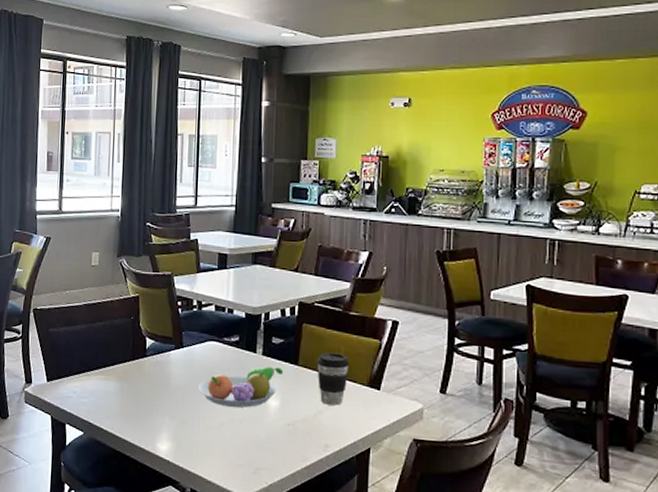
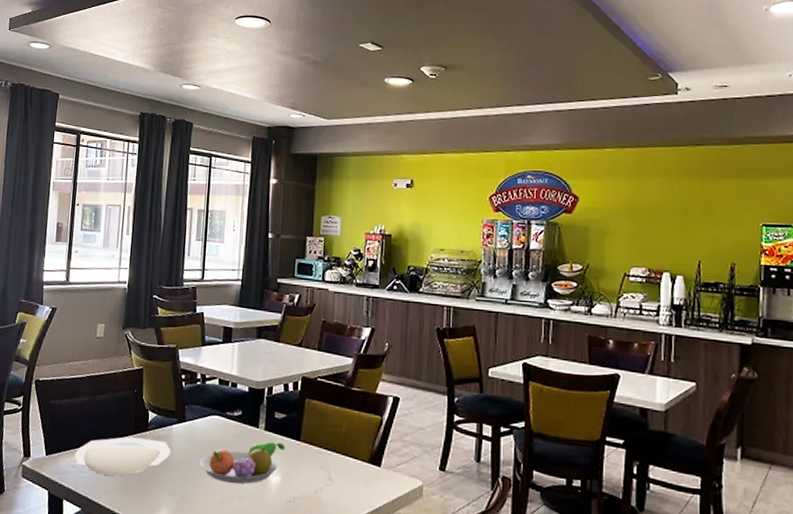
plate: none [75,363,169,401] -> present [75,437,171,476]
coffee cup: present [317,353,350,406] -> none [318,428,351,482]

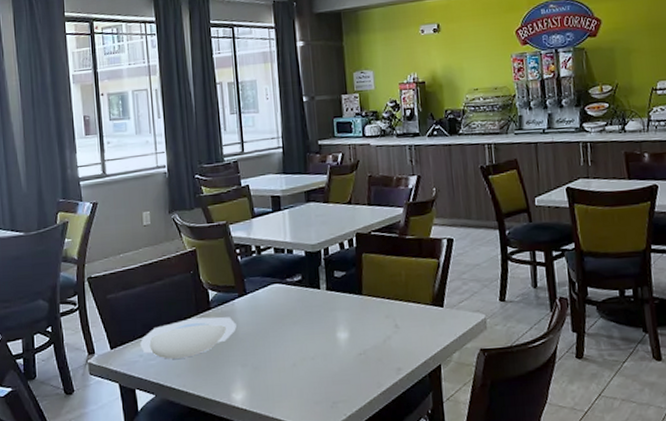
fruit bowl: present [200,442,286,484] -> none [267,300,349,346]

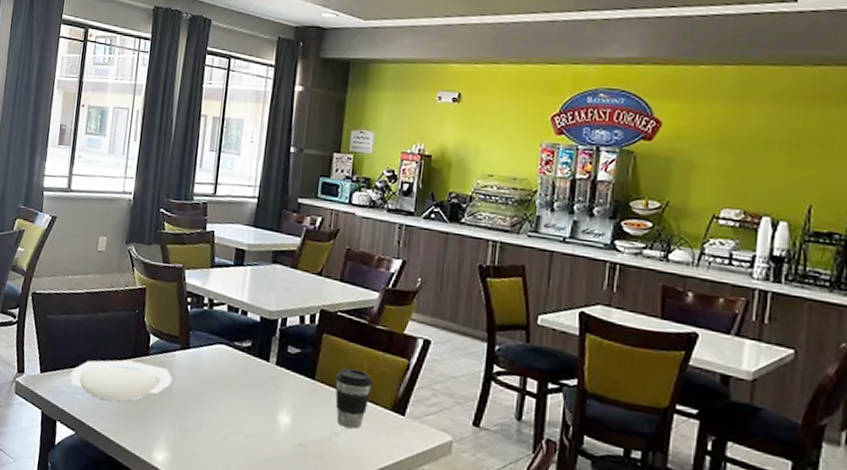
coffee cup: none [380,278,412,329] -> present [335,368,373,429]

